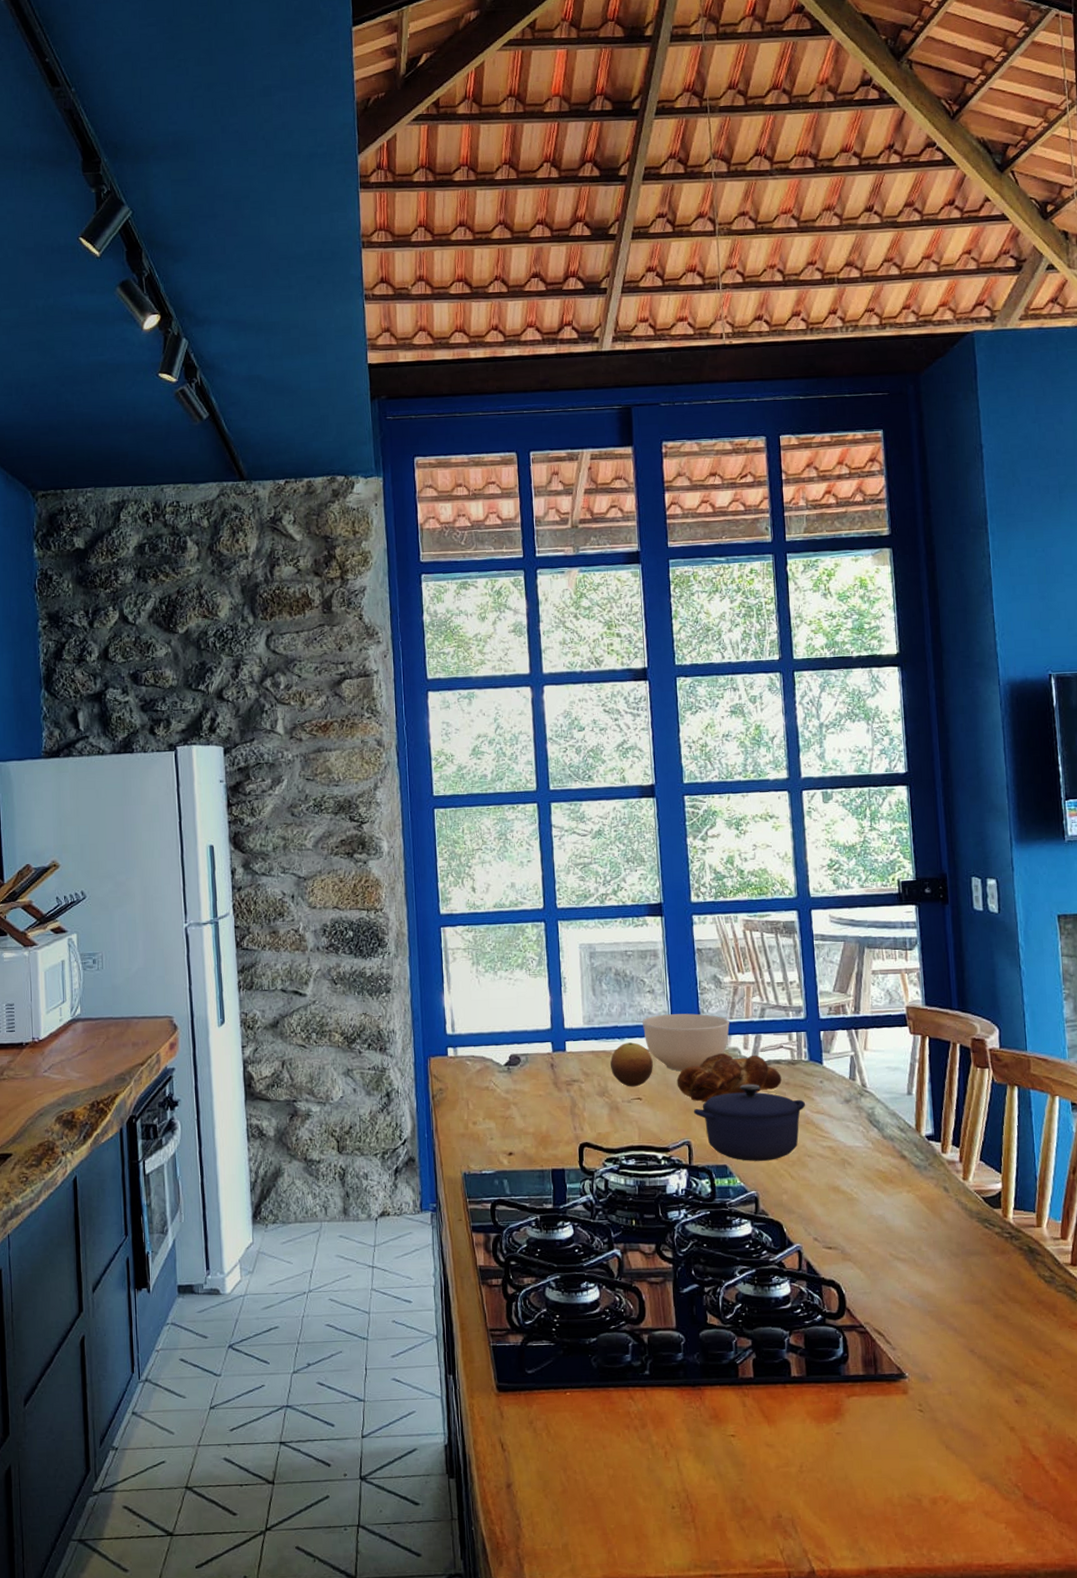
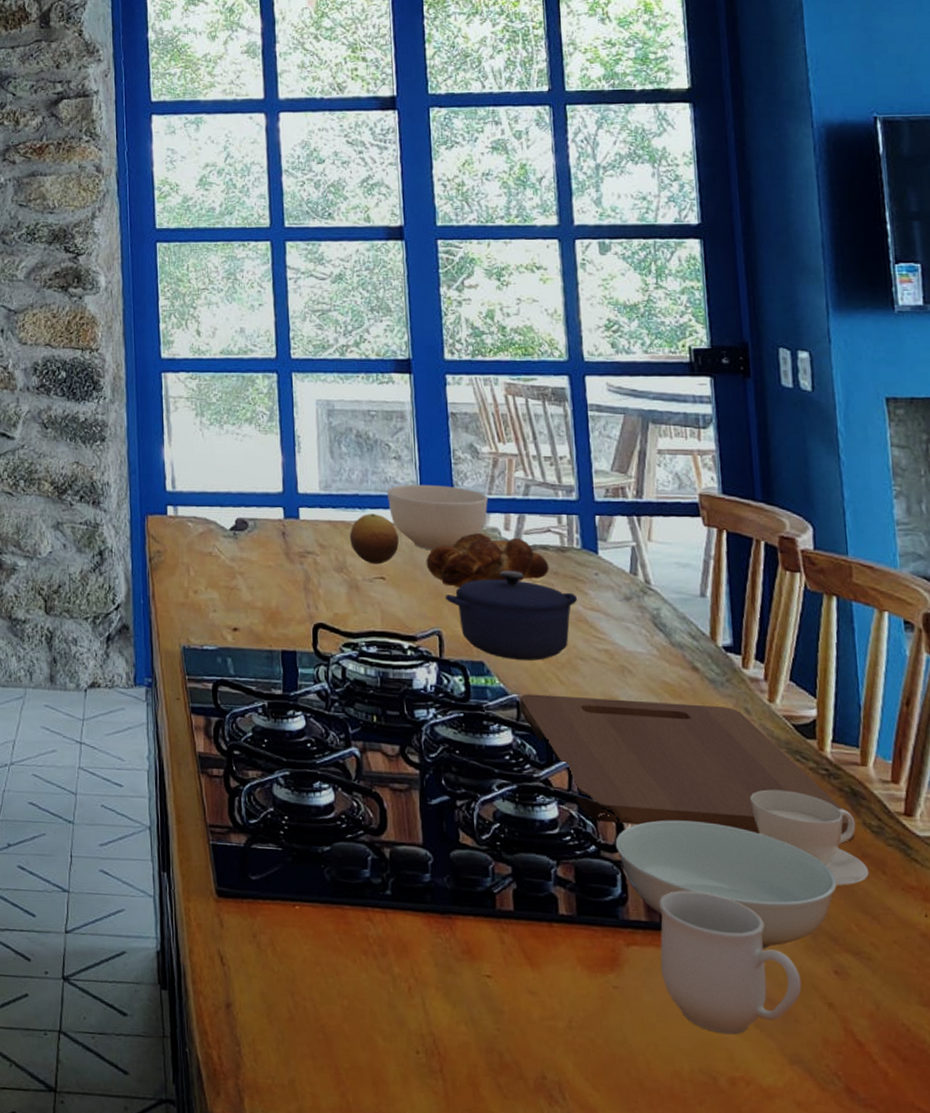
cutting board: none [757,1187,1032,1295] -> present [519,694,855,840]
bowl: none [837,1286,1017,1388] -> present [615,820,837,949]
mug: none [874,1345,989,1463] -> present [659,890,802,1035]
teacup: none [948,1253,1043,1329] -> present [750,789,870,886]

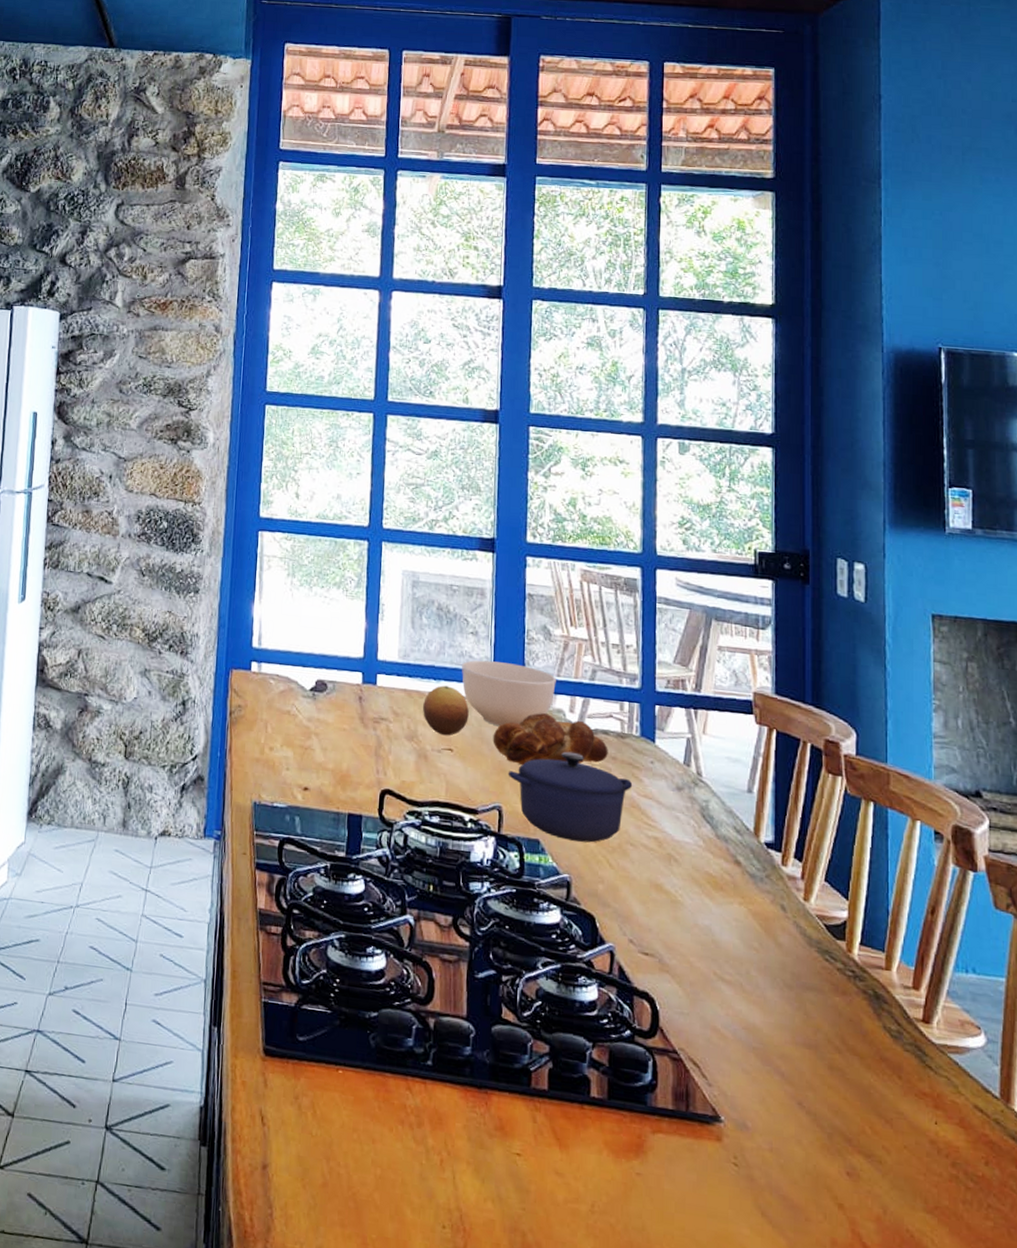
cutting board: present [519,694,855,840] -> none [570,874,875,1043]
bowl: present [615,820,837,949] -> none [649,1009,855,1146]
mug: present [659,890,802,1035] -> none [683,1081,815,1230]
teacup: present [750,789,870,886] -> none [780,986,886,1088]

